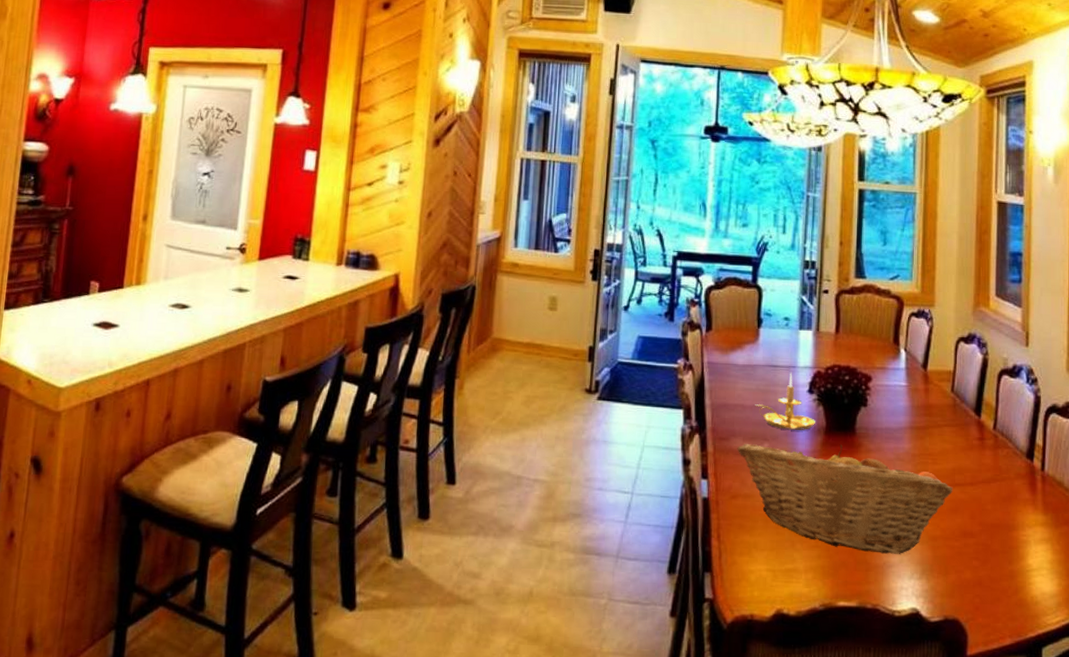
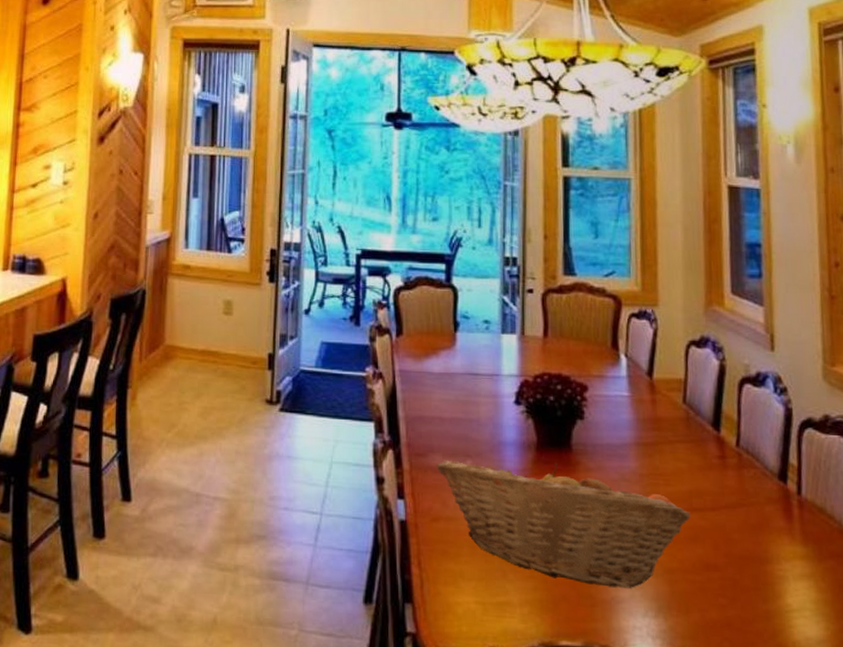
candle holder: present [755,373,816,430] -> none [454,382,526,446]

